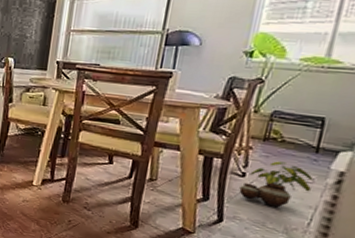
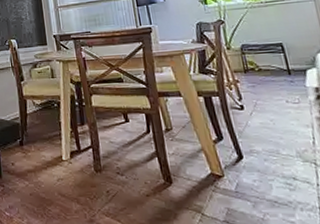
potted plant: present [238,161,313,208] -> none [243,88,301,133]

